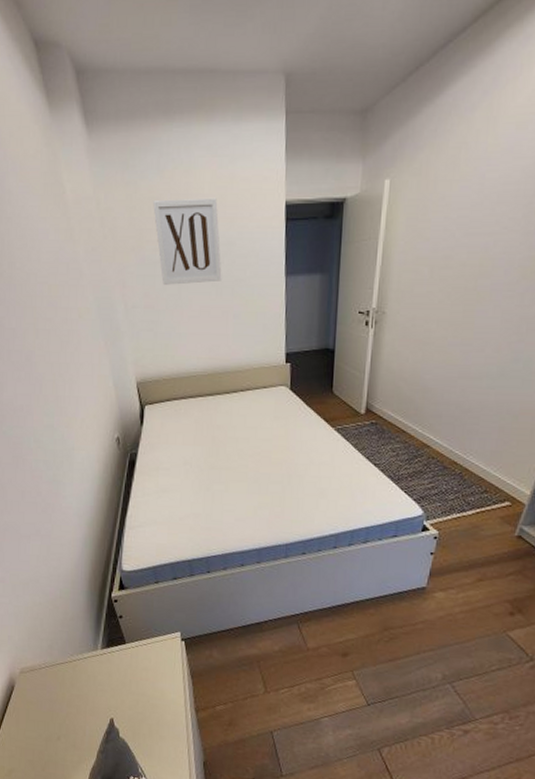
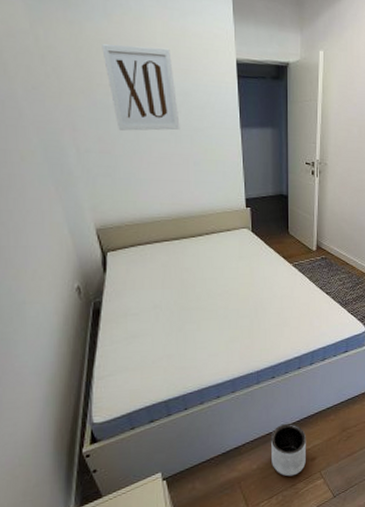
planter: none [296,607,339,669] -> present [271,423,307,477]

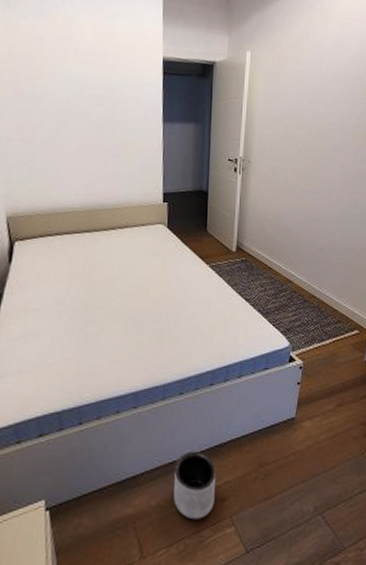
wall art: present [102,44,180,131] -> none [34,40,102,122]

